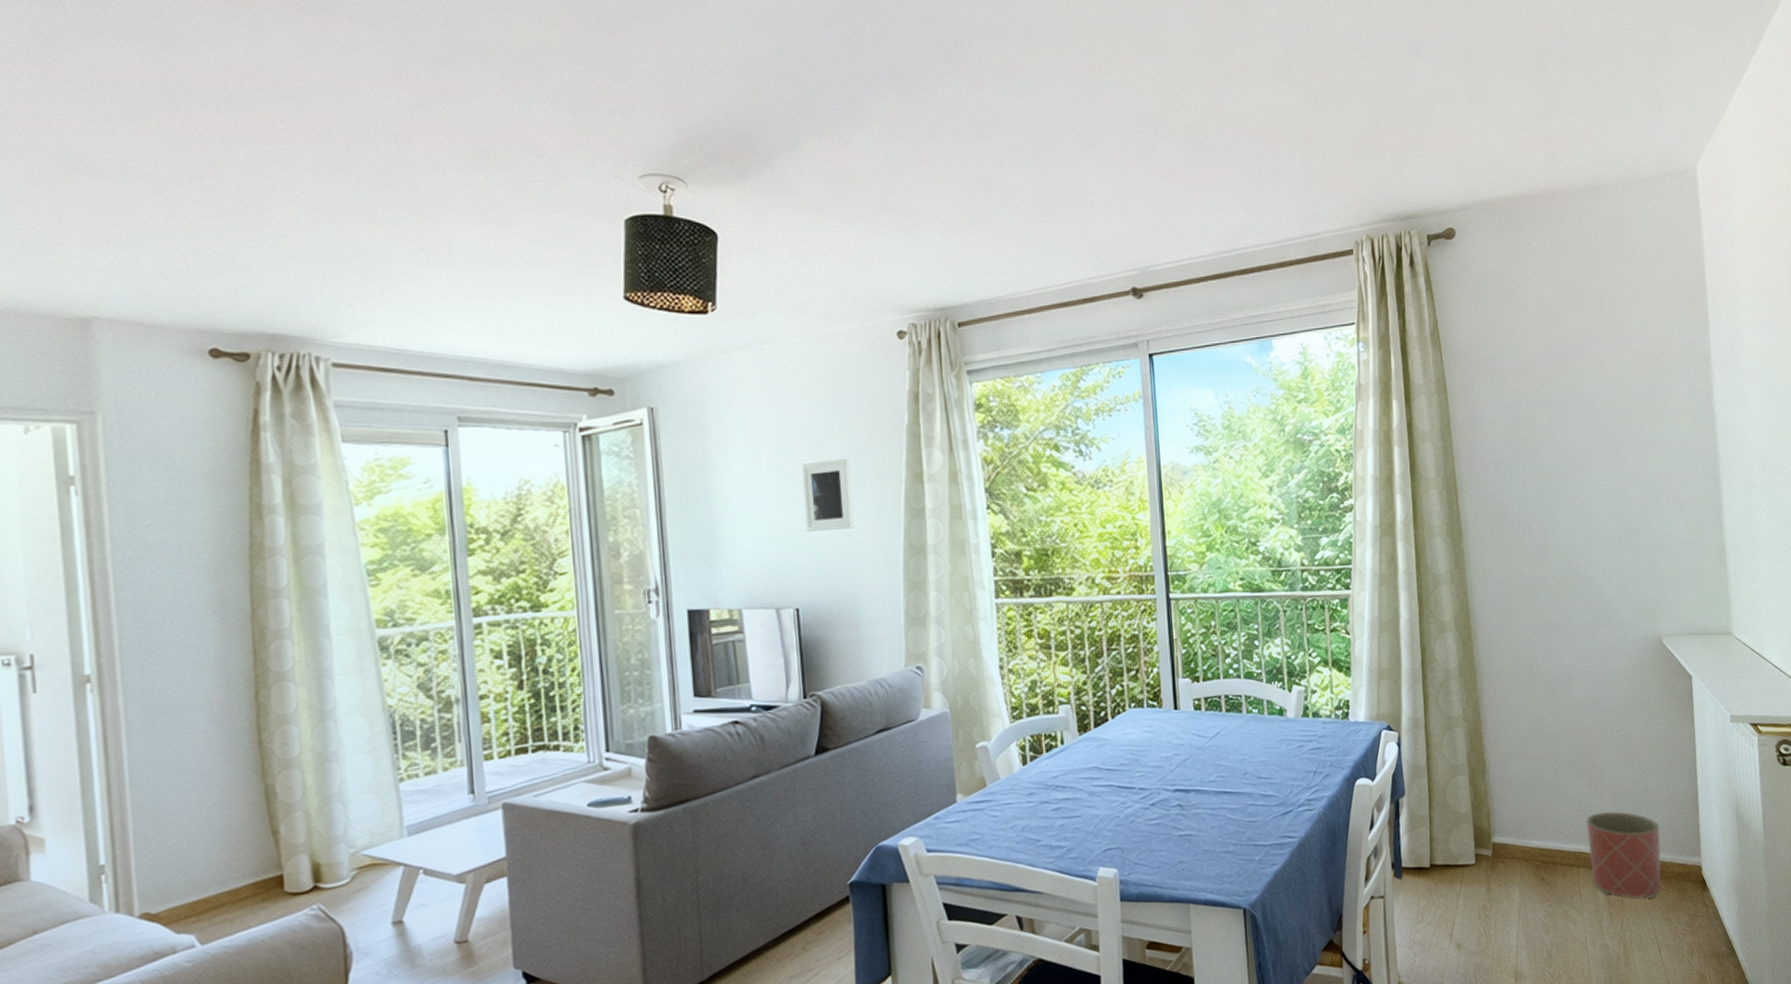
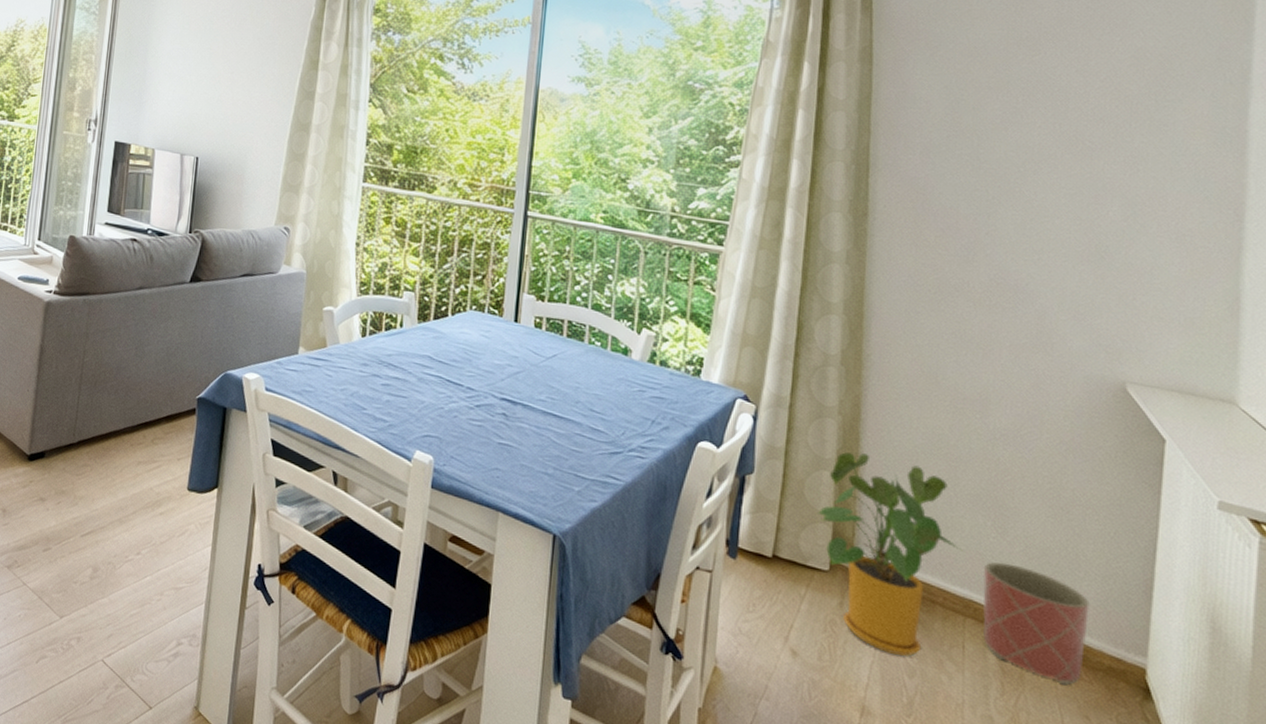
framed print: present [801,458,855,532] -> none [215,38,260,99]
house plant: none [1458,749,1570,919] -> present [815,452,963,657]

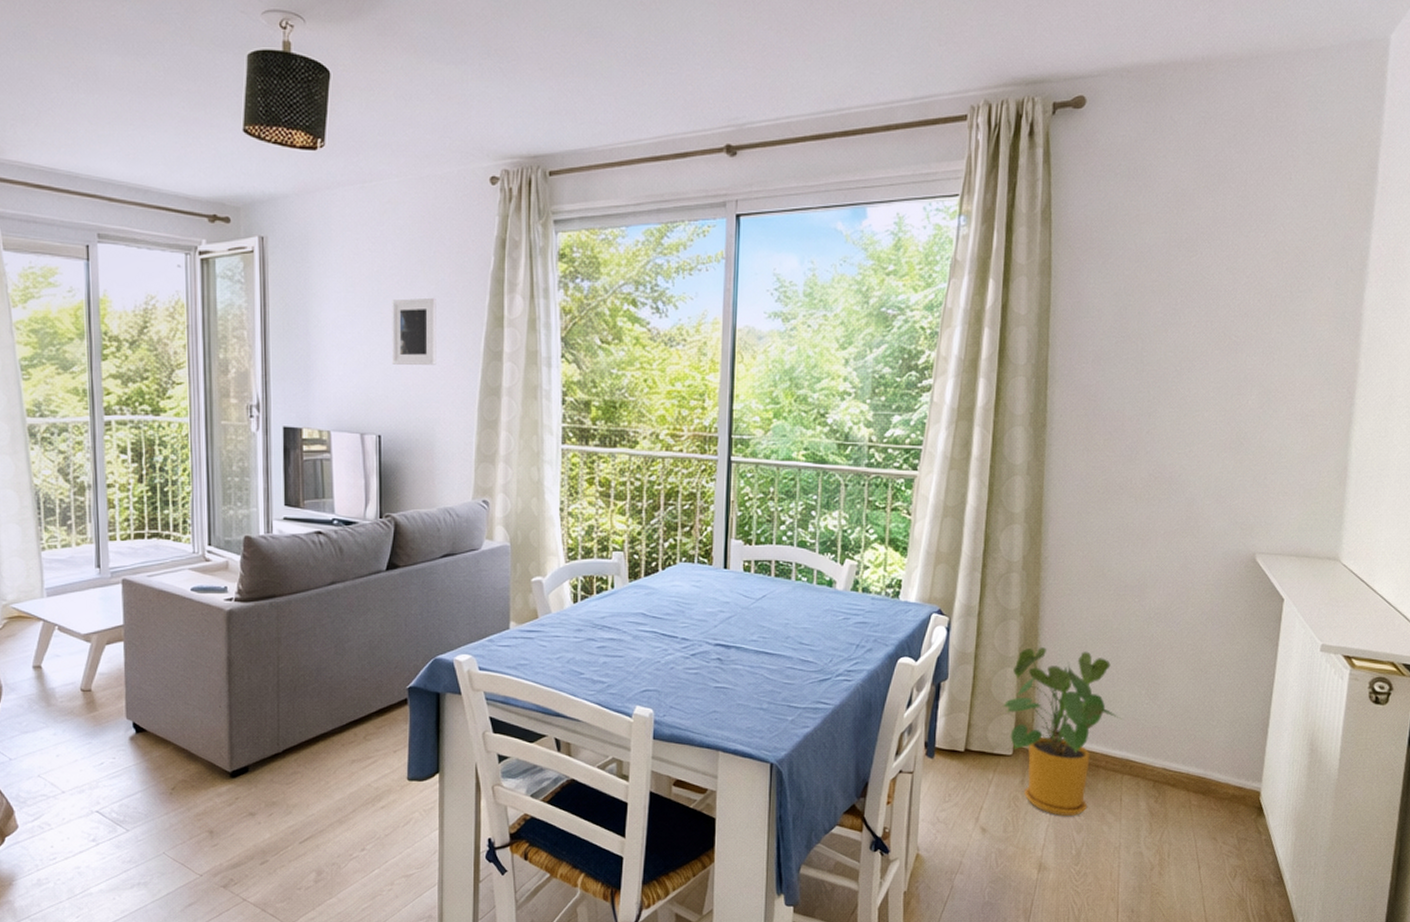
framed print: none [215,38,260,99] -> present [392,297,437,365]
planter: present [982,562,1090,685] -> none [1137,723,1220,816]

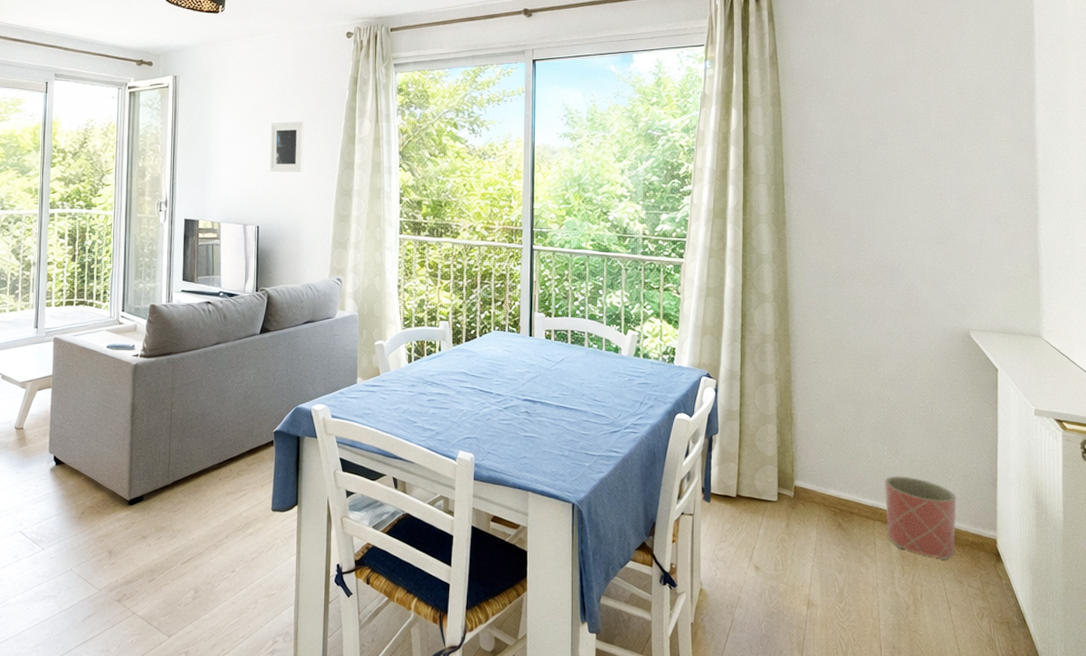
house plant: present [1000,647,1122,816] -> none [764,407,869,557]
planter: none [1137,723,1220,816] -> present [884,476,957,561]

